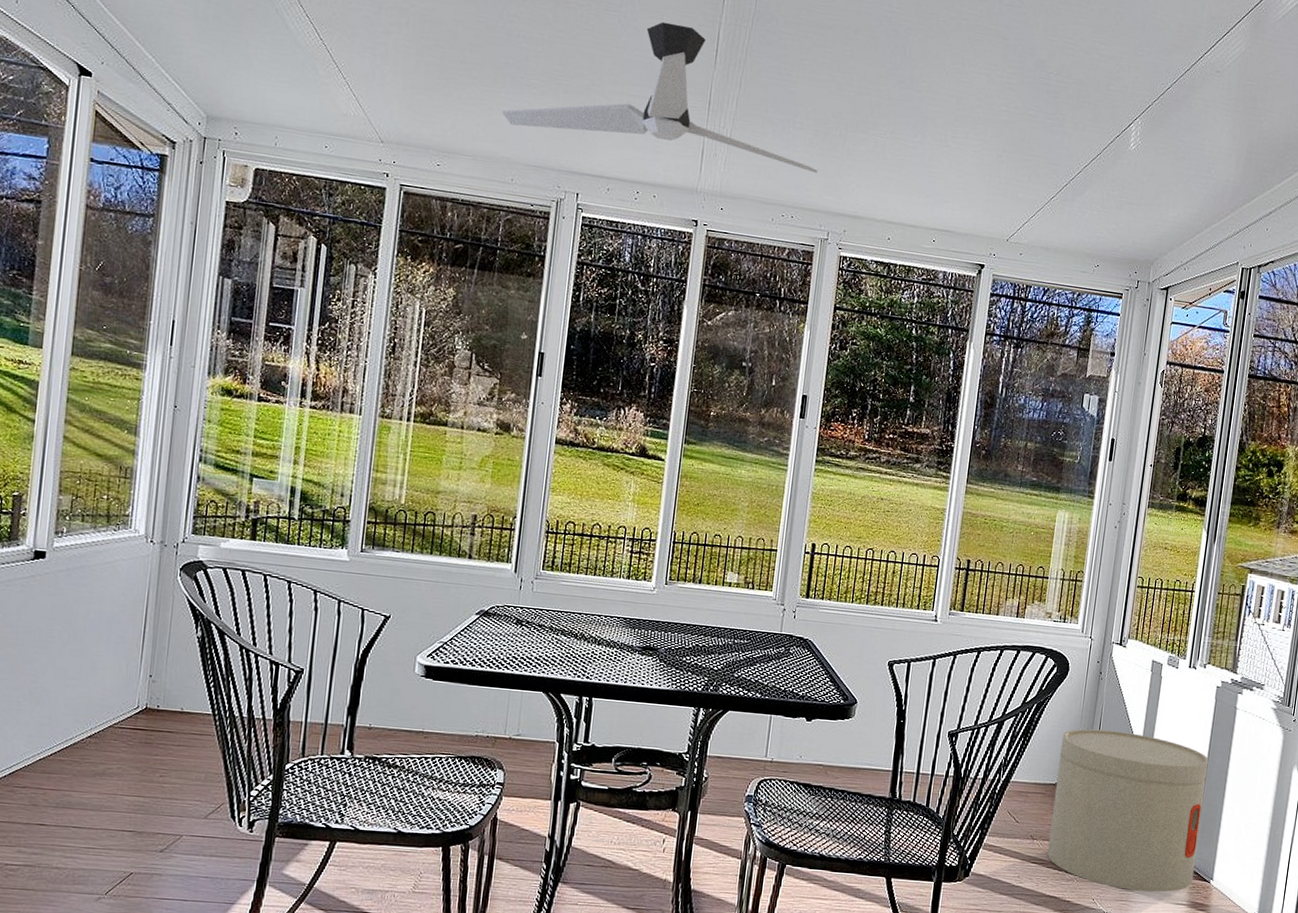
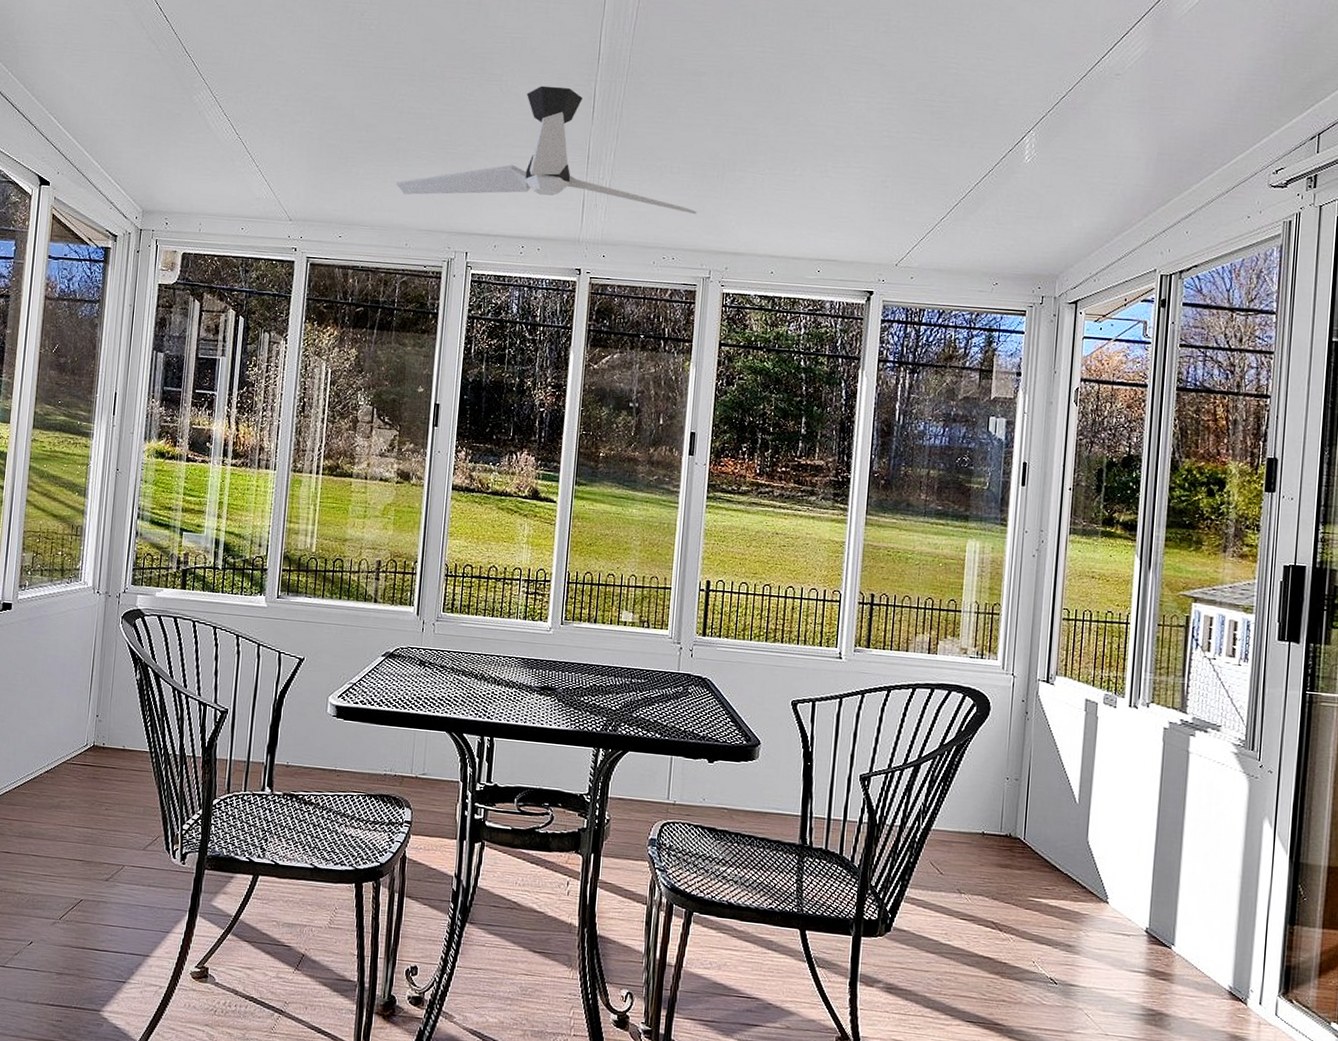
side table: present [1047,729,1209,892] -> none [977,773,1160,957]

